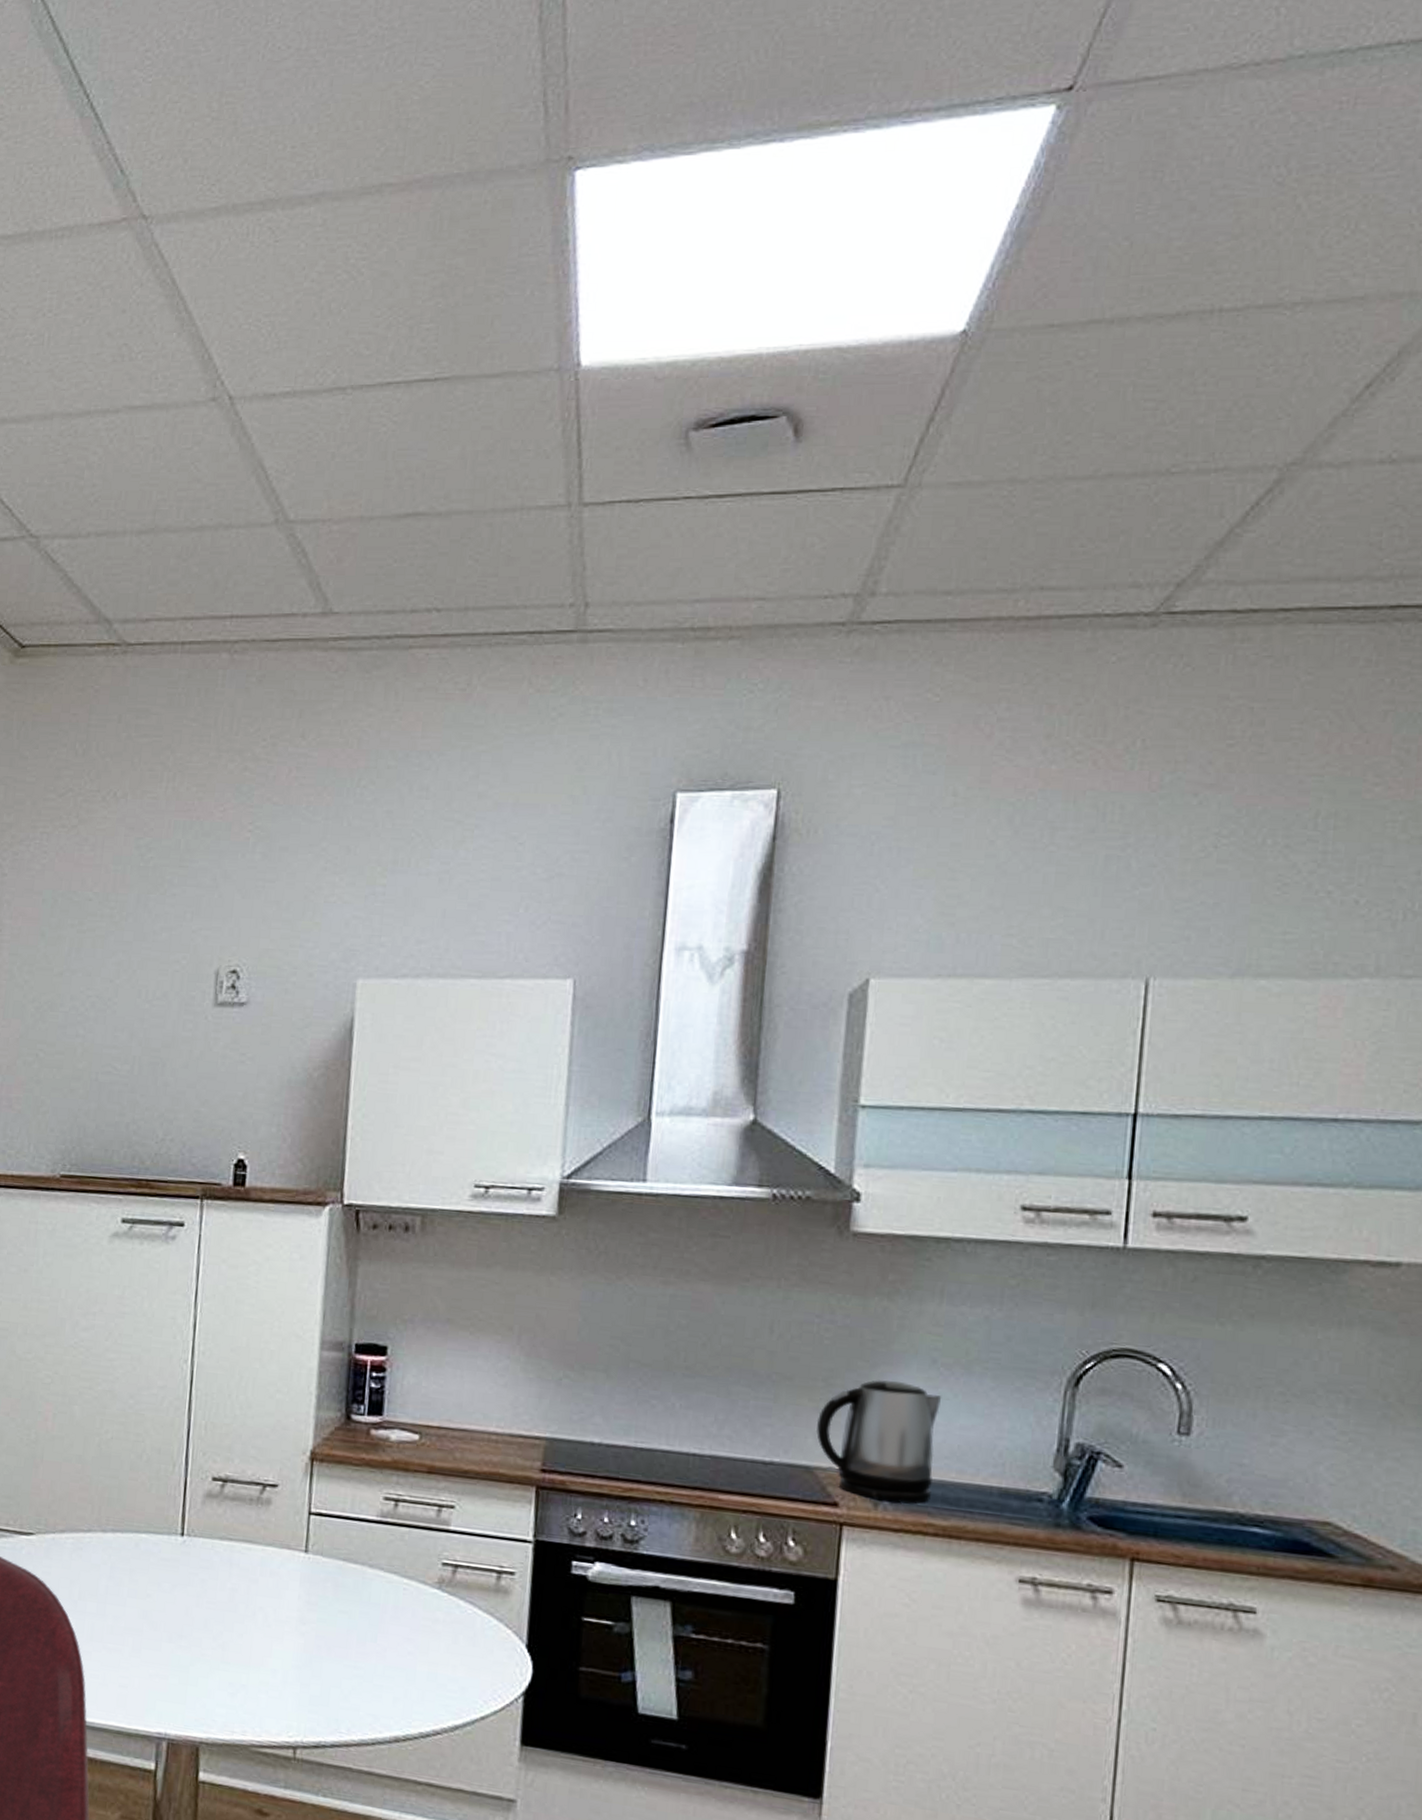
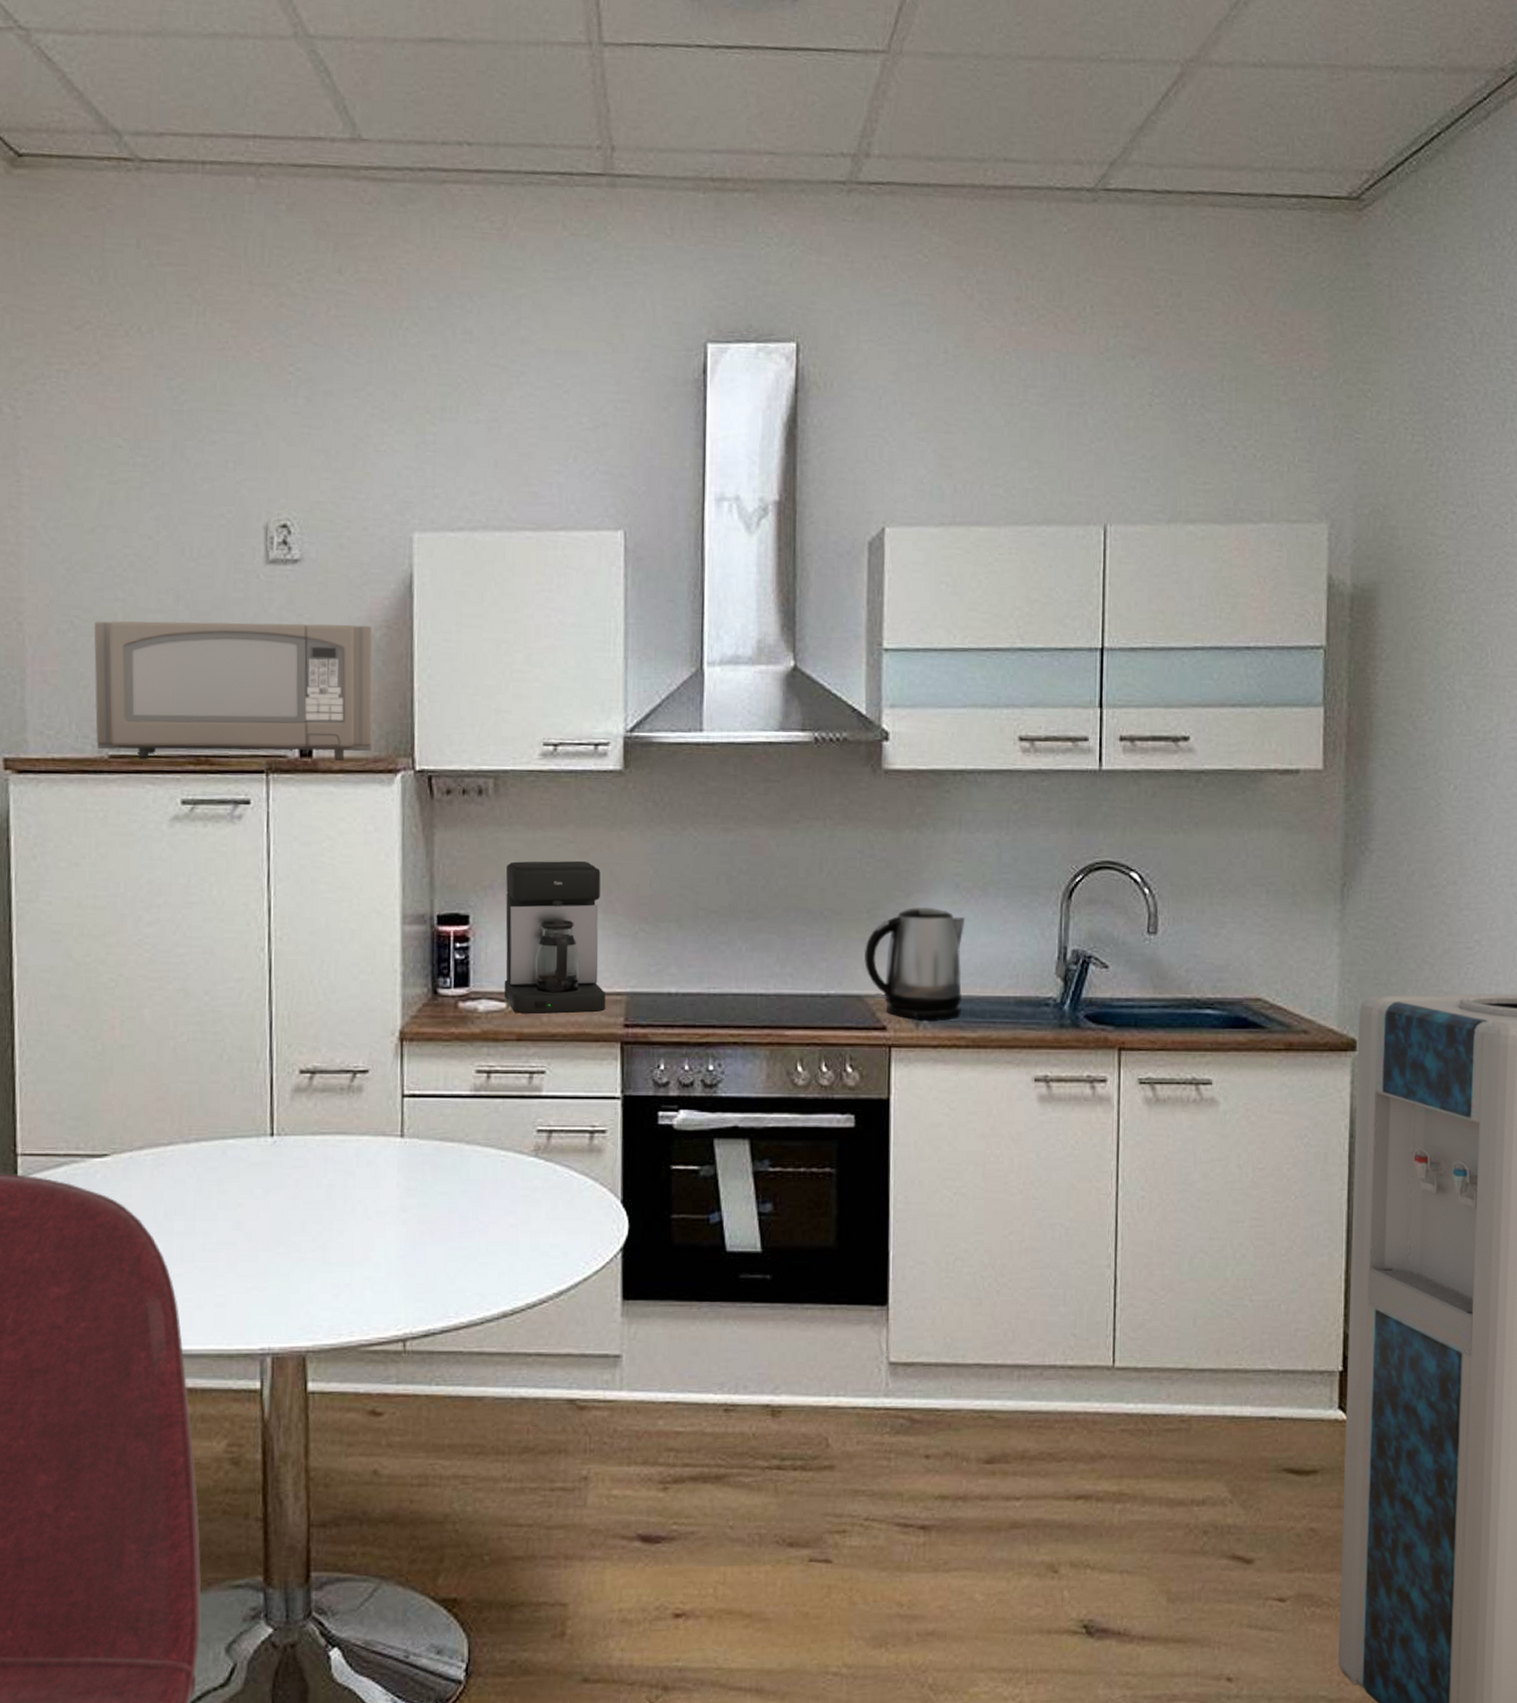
microwave: none [50,1055,310,1191] -> present [93,621,373,761]
coffee maker: none [417,1298,526,1454] -> present [504,861,606,1014]

